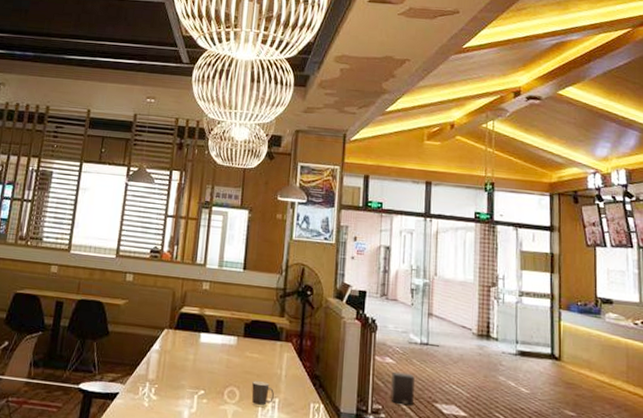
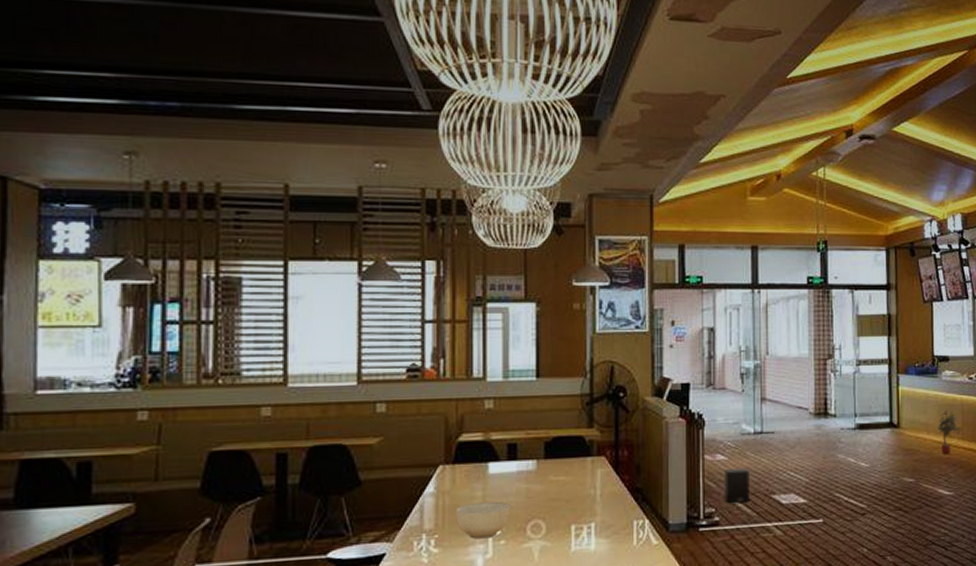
bowl: none [172,364,214,395] -> present [454,501,511,539]
mug: present [251,381,274,408] -> none [561,506,589,537]
potted tree: none [601,350,627,396] -> present [938,409,962,455]

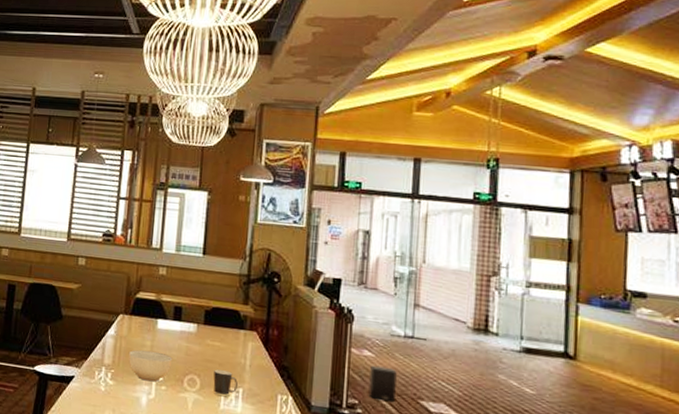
mug: none [561,506,589,537] -> present [213,369,238,397]
potted tree: present [938,409,962,455] -> none [627,350,662,401]

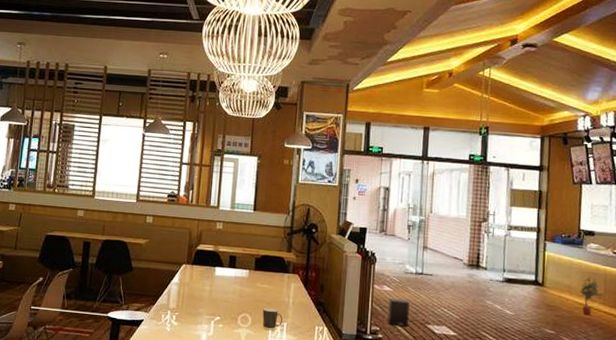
bowl: present [128,350,173,382] -> none [190,294,228,321]
potted tree: none [627,350,662,401] -> present [580,276,604,316]

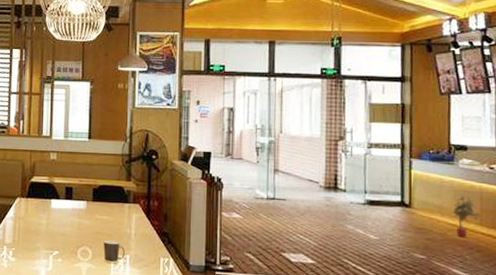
pedal bin: present [387,298,411,327] -> none [238,225,263,255]

